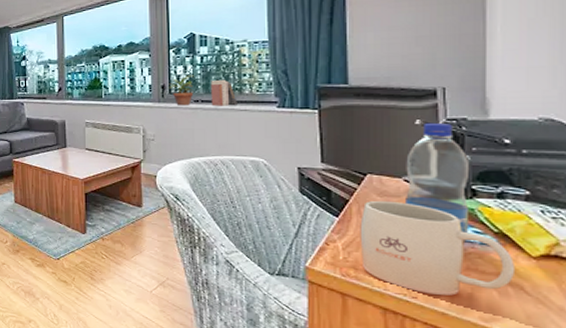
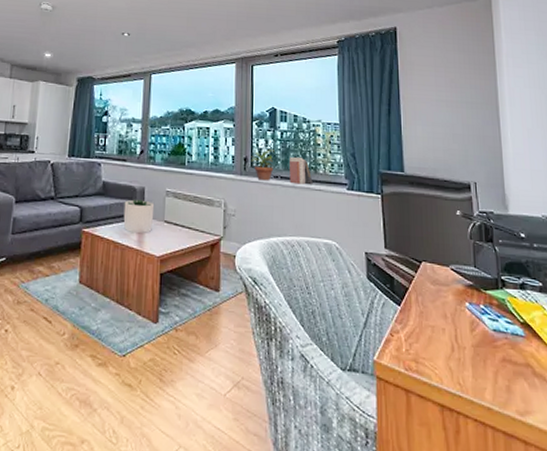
planter: none [47,132,76,161] -> present [123,199,155,234]
mug: present [360,200,516,296] -> none [418,288,539,390]
bottle: present [406,122,470,245] -> none [451,214,502,336]

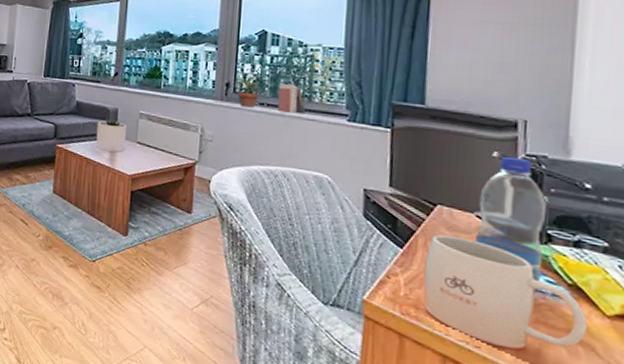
mug: none [418,288,539,390] -> present [423,234,588,350]
bottle: none [451,214,502,336] -> present [476,156,548,295]

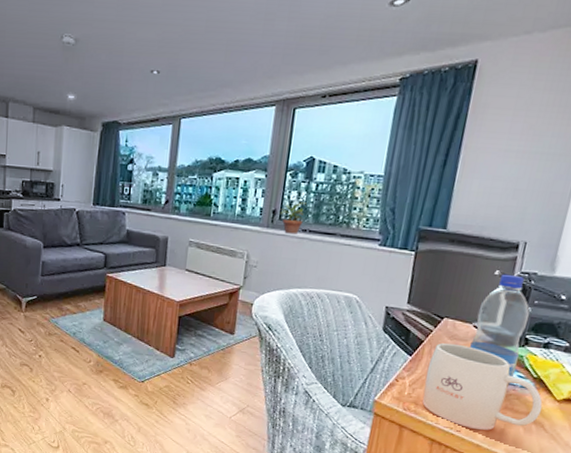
planter: present [96,120,128,153] -> none [146,248,177,281]
books: present [277,83,306,114] -> none [318,210,344,240]

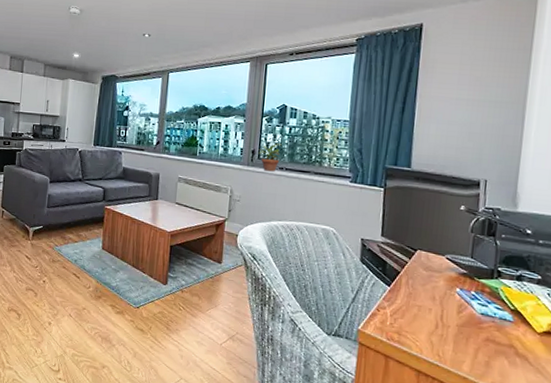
mug: present [422,342,543,431] -> none [404,274,524,363]
bottle: present [470,274,530,388] -> none [445,209,499,319]

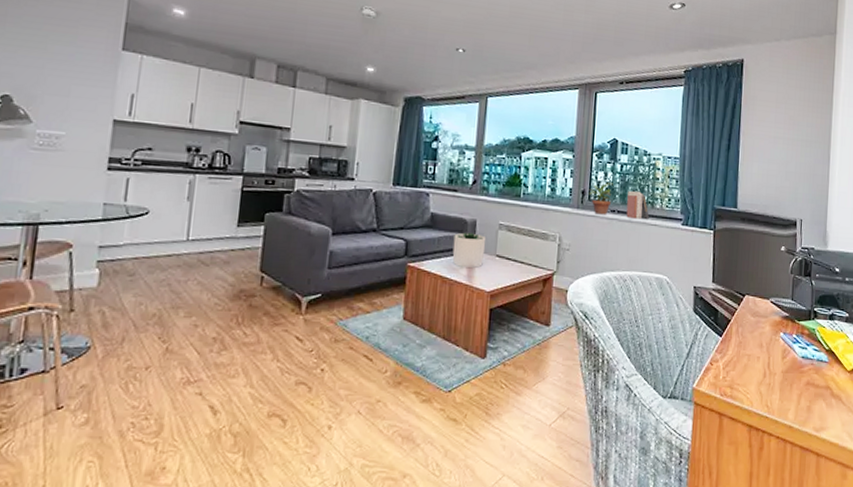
planter: none [140,183,168,213] -> present [452,232,487,269]
books: none [294,151,317,177] -> present [626,191,649,220]

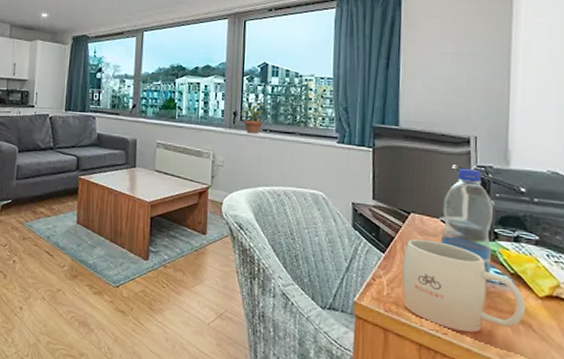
planter: present [452,232,487,269] -> none [116,150,146,182]
books: present [626,191,649,220] -> none [278,111,302,138]
mug: none [736,320,838,410] -> present [402,238,526,333]
bottle: none [770,249,814,362] -> present [441,168,494,285]

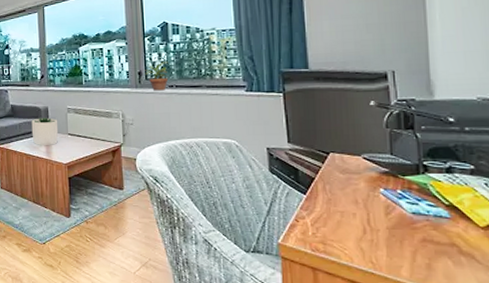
planter: none [116,150,146,182] -> present [31,117,59,146]
mug: present [402,238,526,333] -> none [326,177,467,267]
bottle: present [441,168,494,285] -> none [363,103,423,218]

